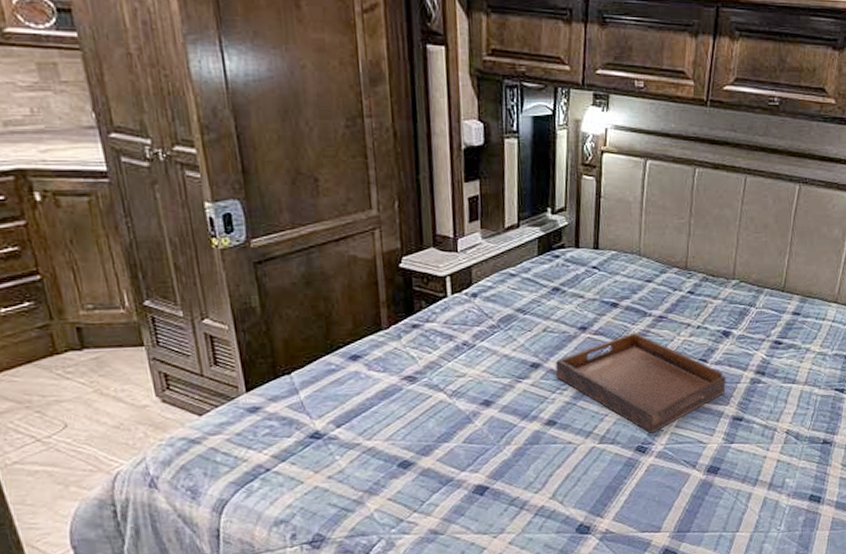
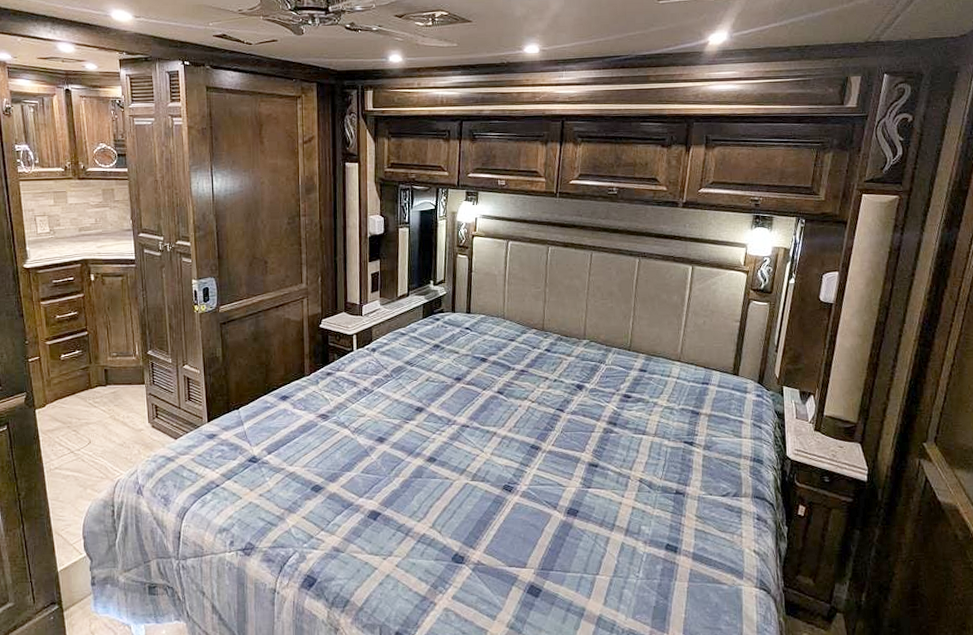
serving tray: present [555,332,726,433] -> none [435,383,581,474]

